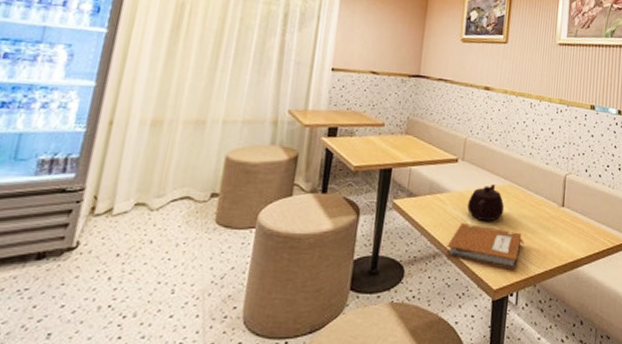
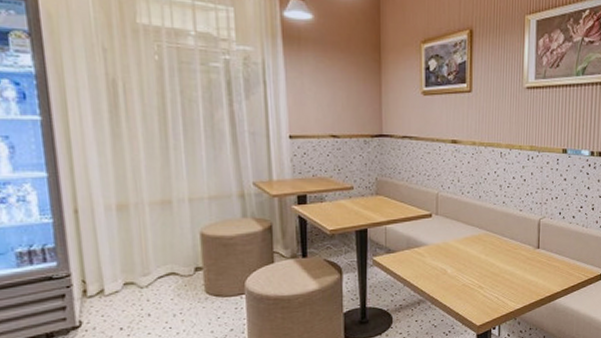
notebook: present [445,222,524,271] -> none [429,271,503,309]
teapot: present [467,185,505,222] -> none [446,235,482,269]

